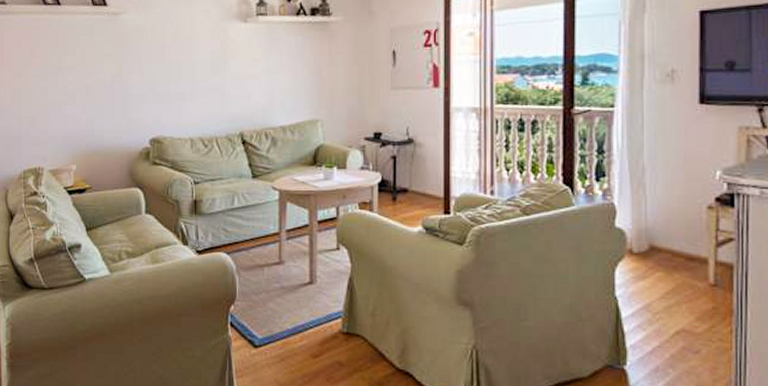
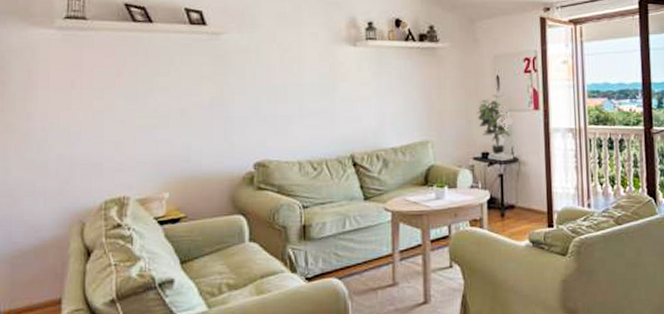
potted plant: none [370,71,406,135] -> present [477,94,511,154]

